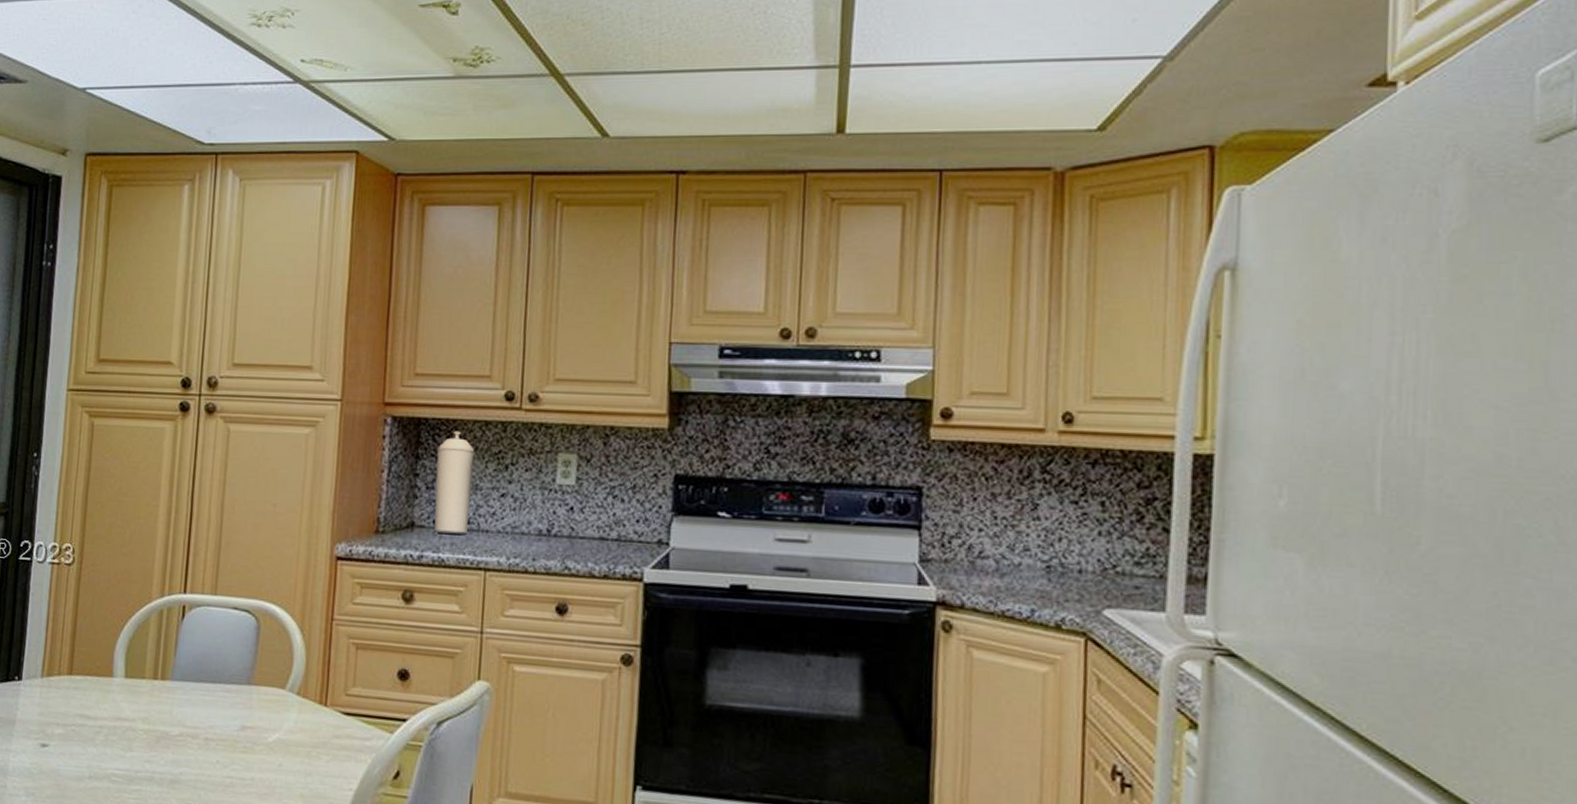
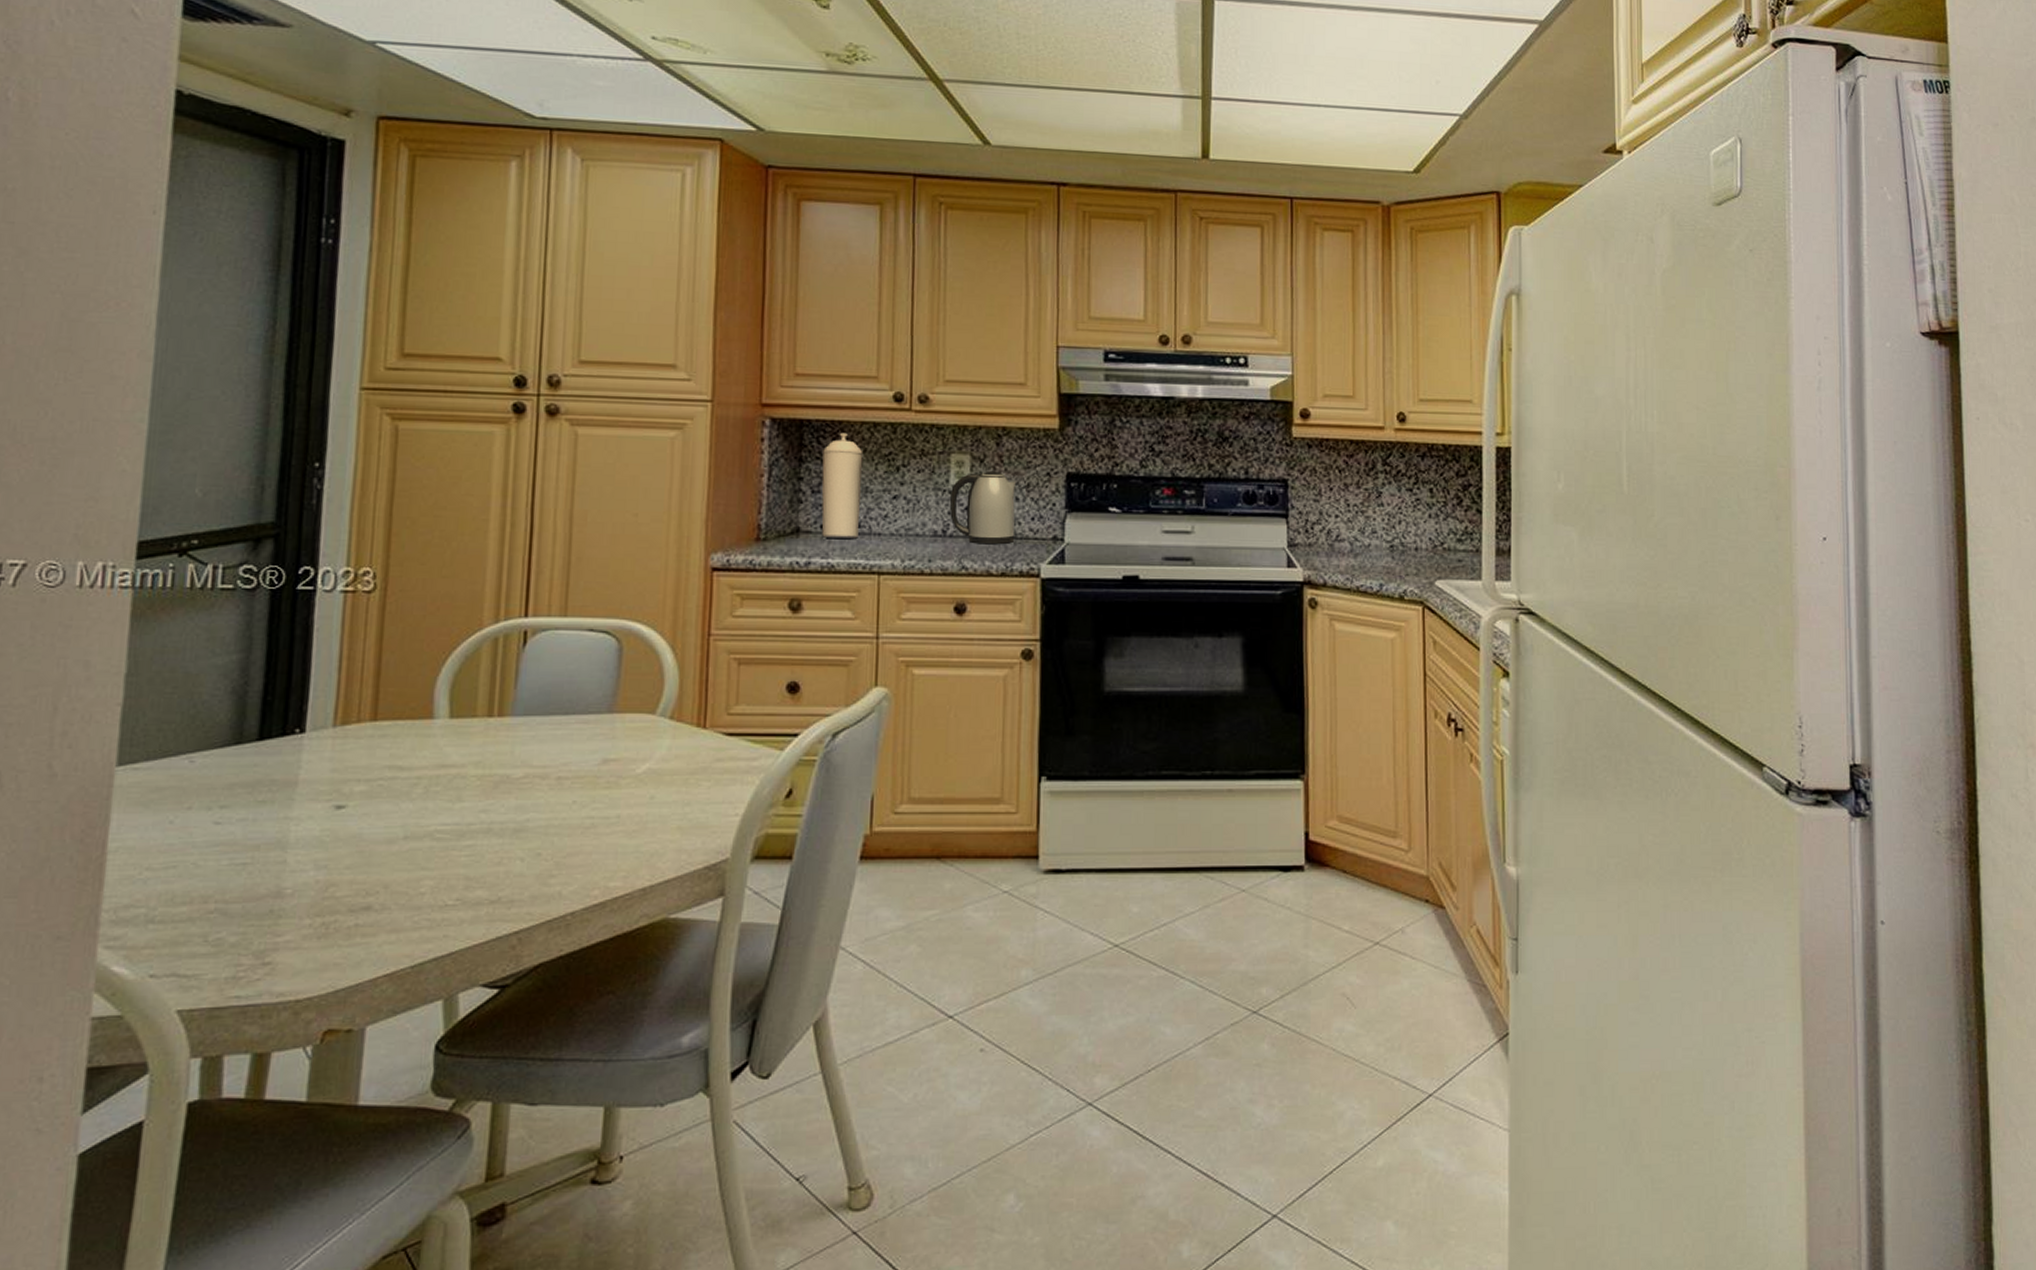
kettle: none [555,470,622,547] -> present [949,470,1016,545]

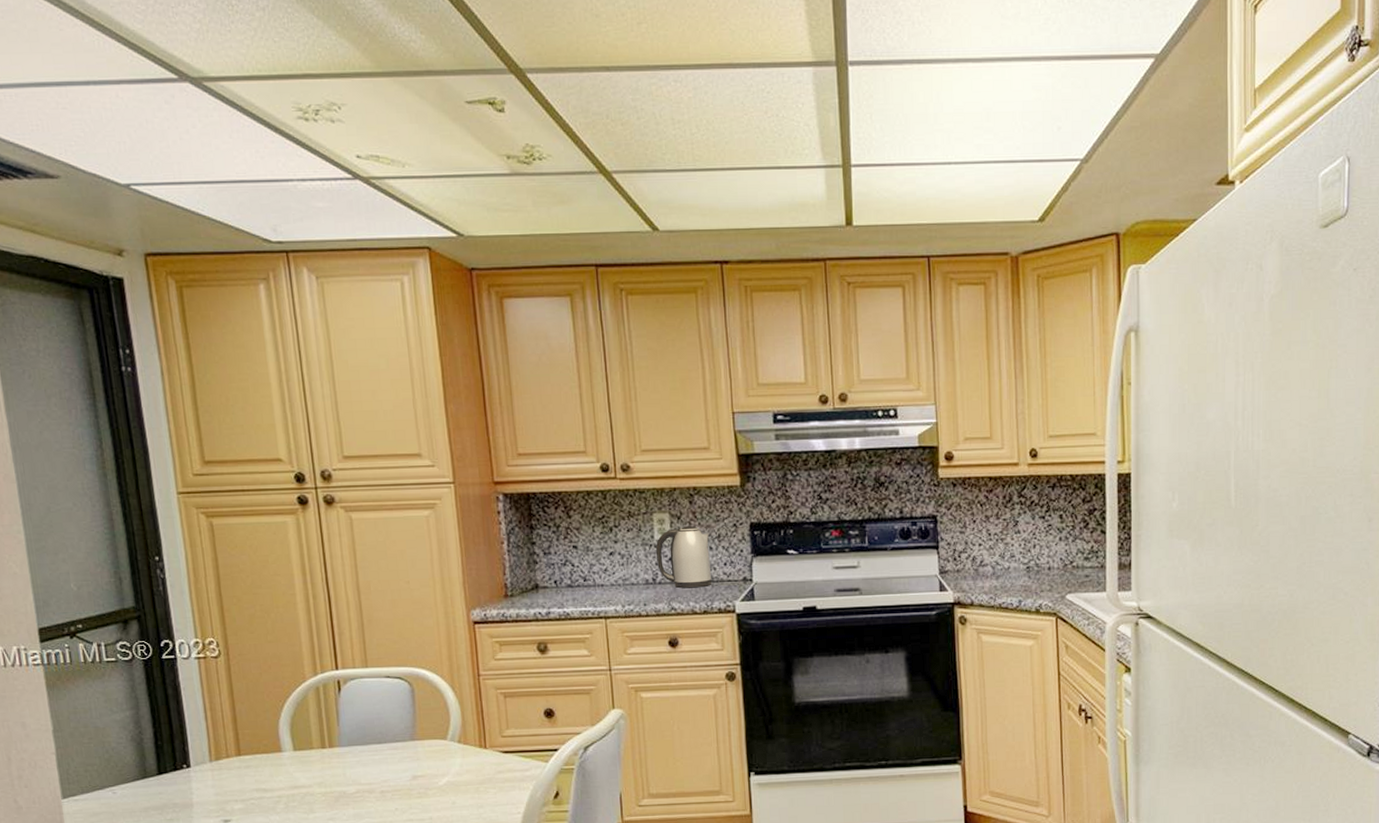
canister: present [821,432,864,538] -> none [547,501,585,591]

